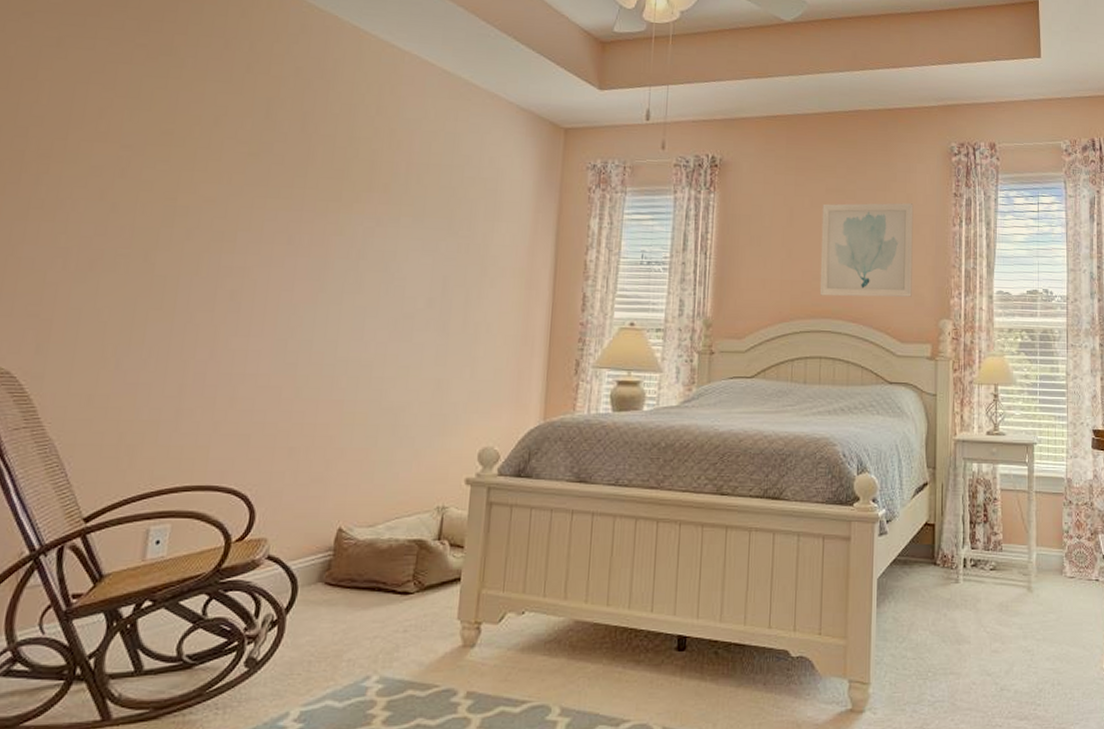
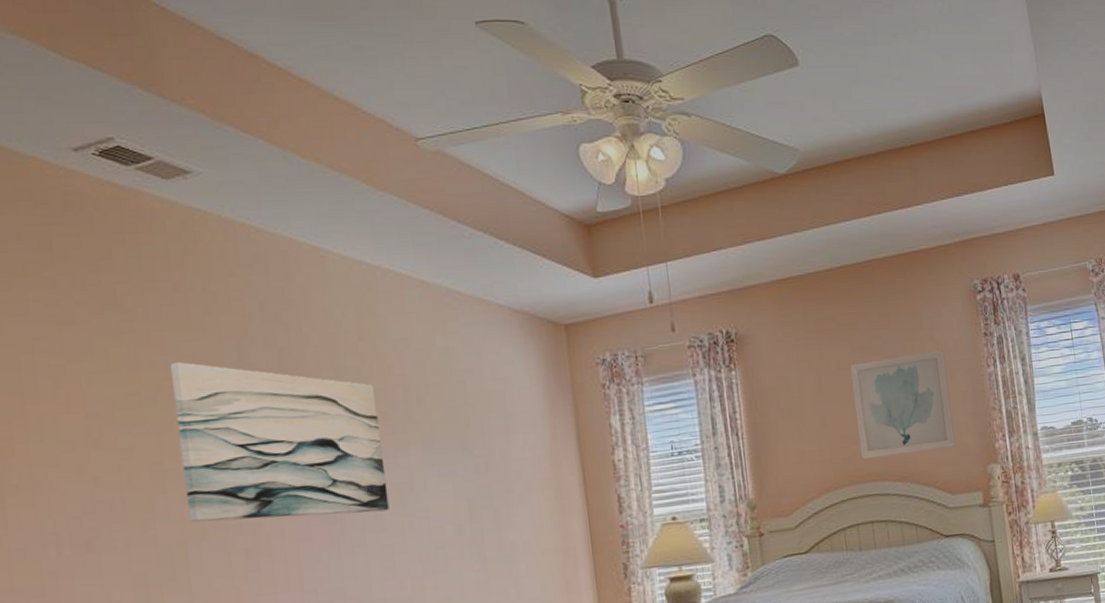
wall art: none [188,110,381,275] -> present [171,361,390,522]

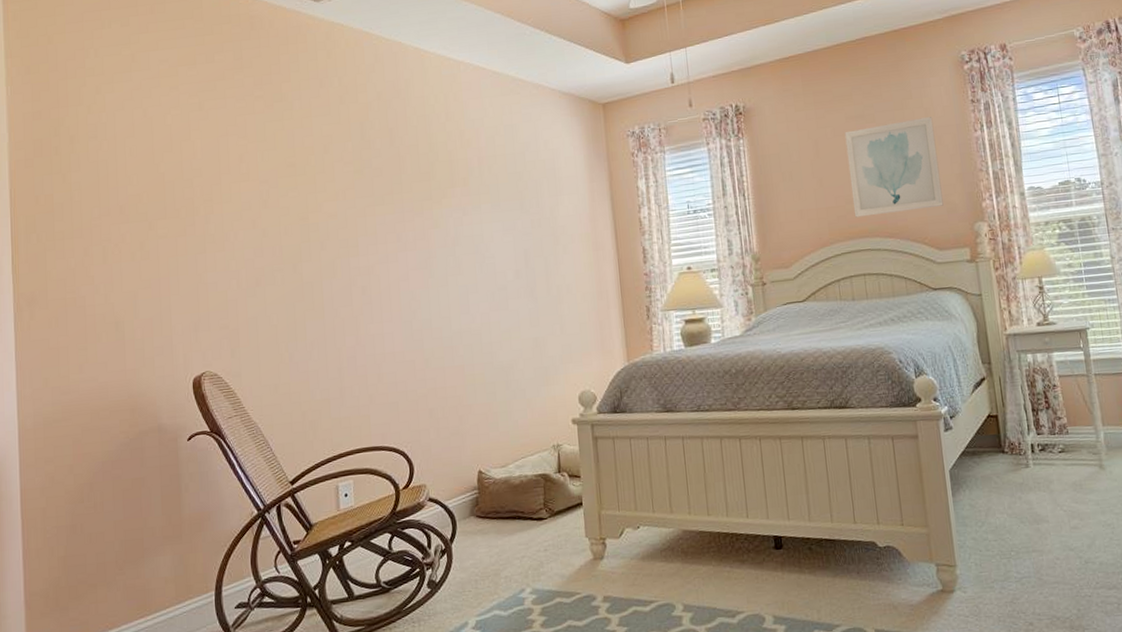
wall art: present [171,361,390,522] -> none [316,140,466,265]

